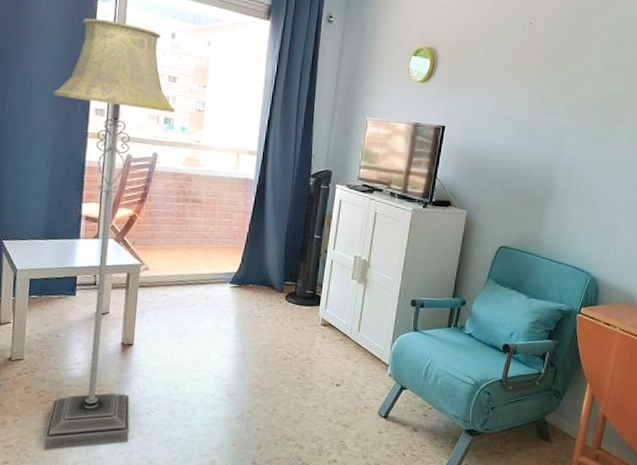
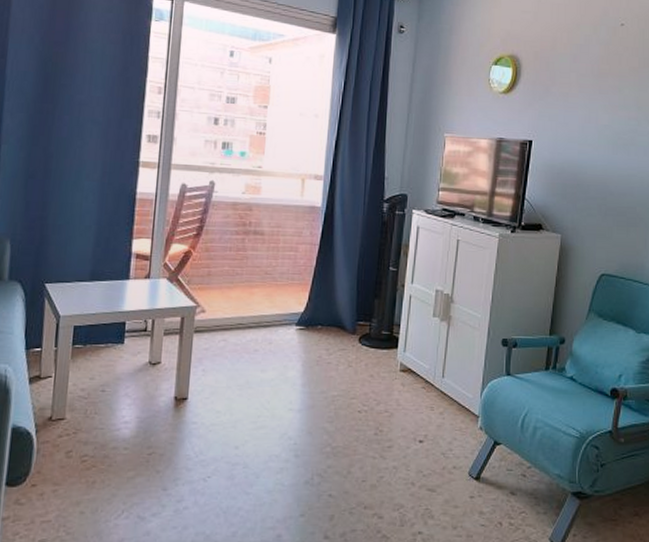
floor lamp: present [43,18,175,450] -> none [85,38,234,526]

